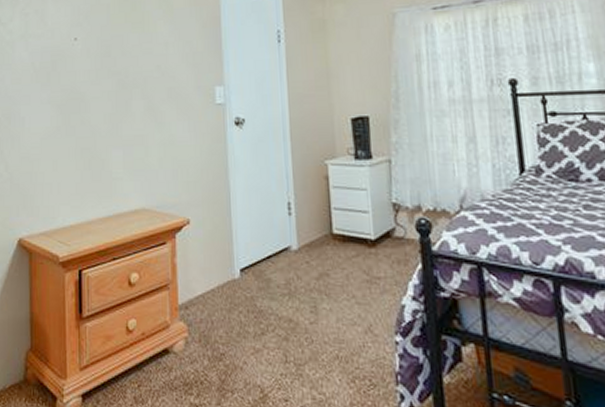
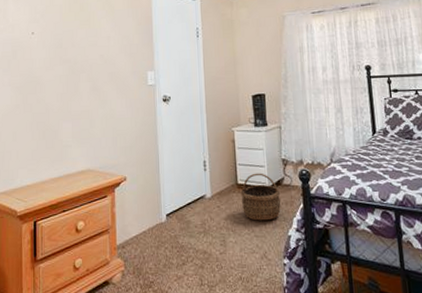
wicker basket: none [336,220,391,284] -> present [240,173,281,221]

